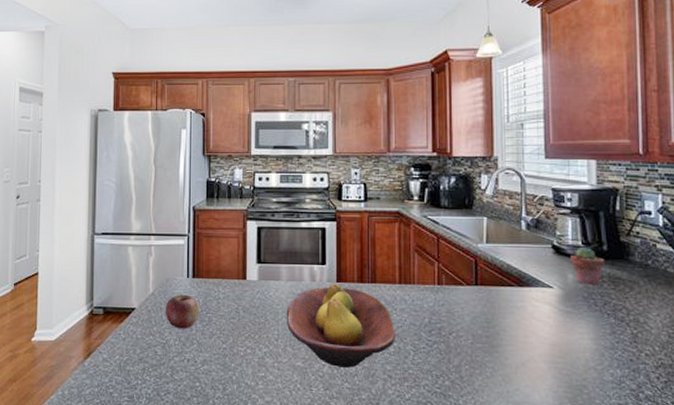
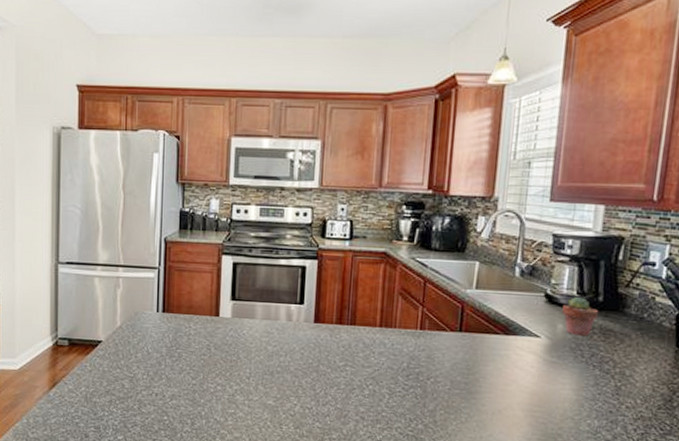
apple: present [165,294,199,329] -> none [133,329,169,364]
fruit bowl: present [286,284,395,368] -> none [259,324,372,408]

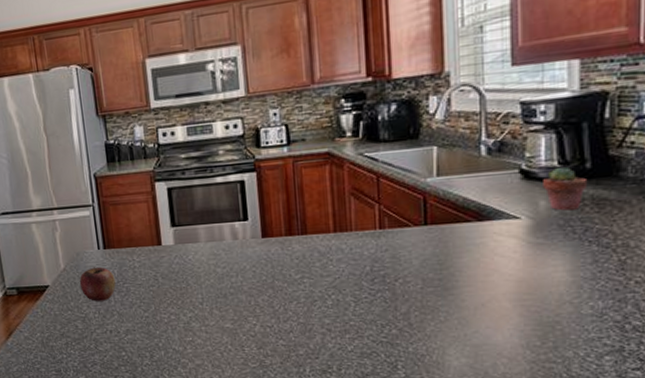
apple: none [133,329,169,364] -> present [79,267,116,301]

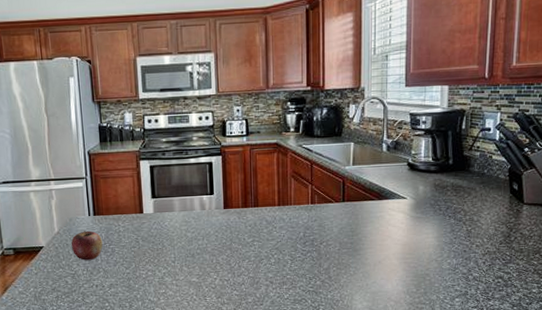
potted succulent: present [543,167,588,211] -> none [422,162,450,194]

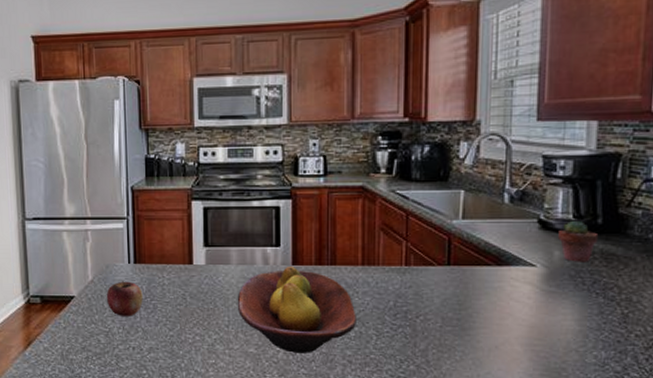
fruit bowl: none [180,210,275,279] -> present [237,267,356,353]
potted succulent: none [422,162,450,194] -> present [558,220,599,262]

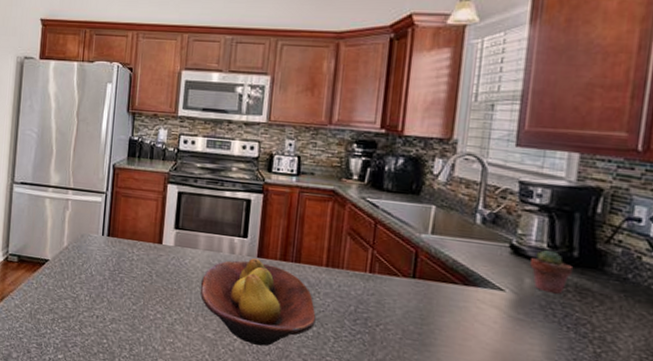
apple: present [106,281,143,317] -> none [77,251,112,286]

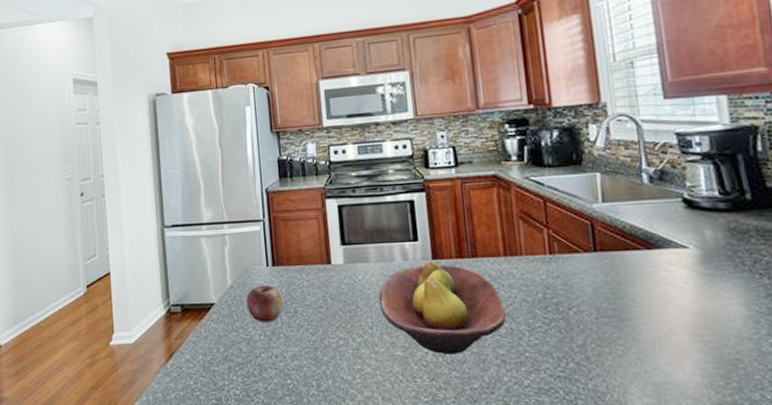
apple: none [77,251,112,286] -> present [246,285,283,322]
potted succulent: present [530,249,574,294] -> none [706,197,751,241]

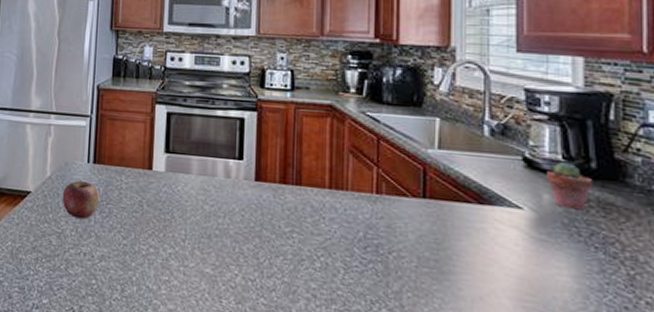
fruit bowl: present [378,261,506,354] -> none [195,182,322,281]
potted succulent: none [706,197,751,241] -> present [547,161,594,210]

